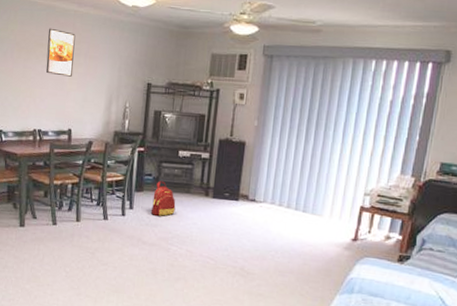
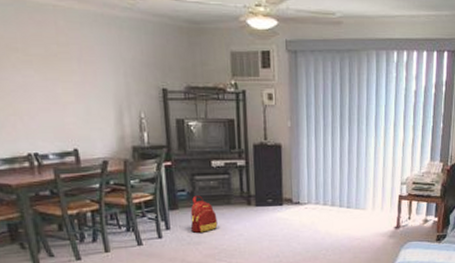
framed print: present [45,28,76,77] -> none [21,27,67,87]

